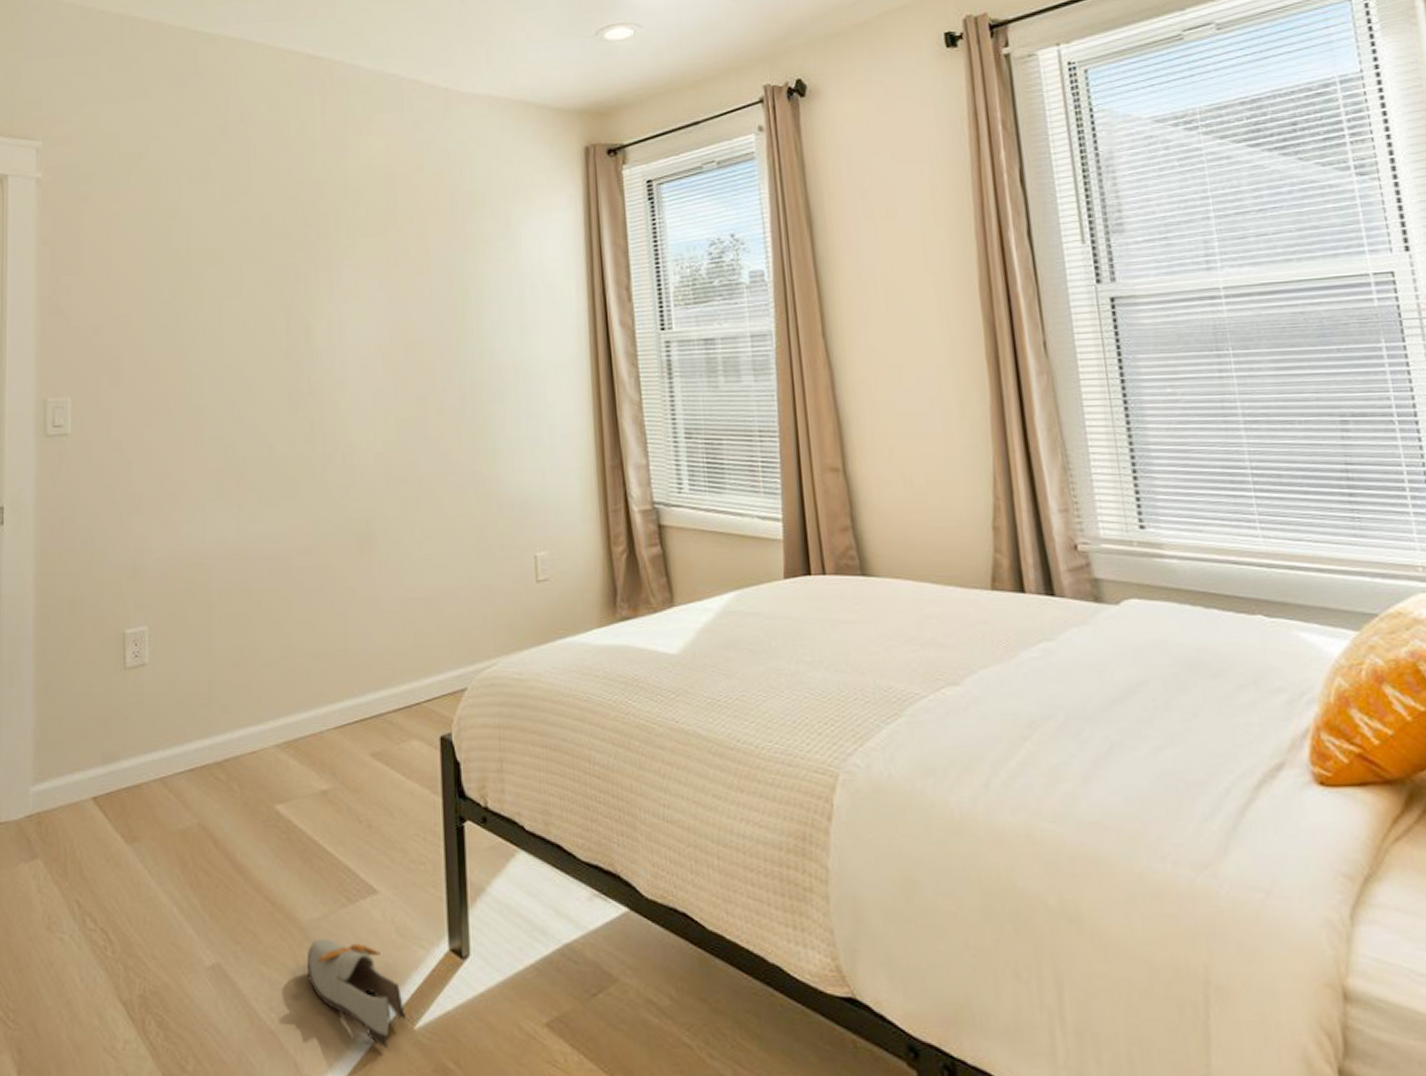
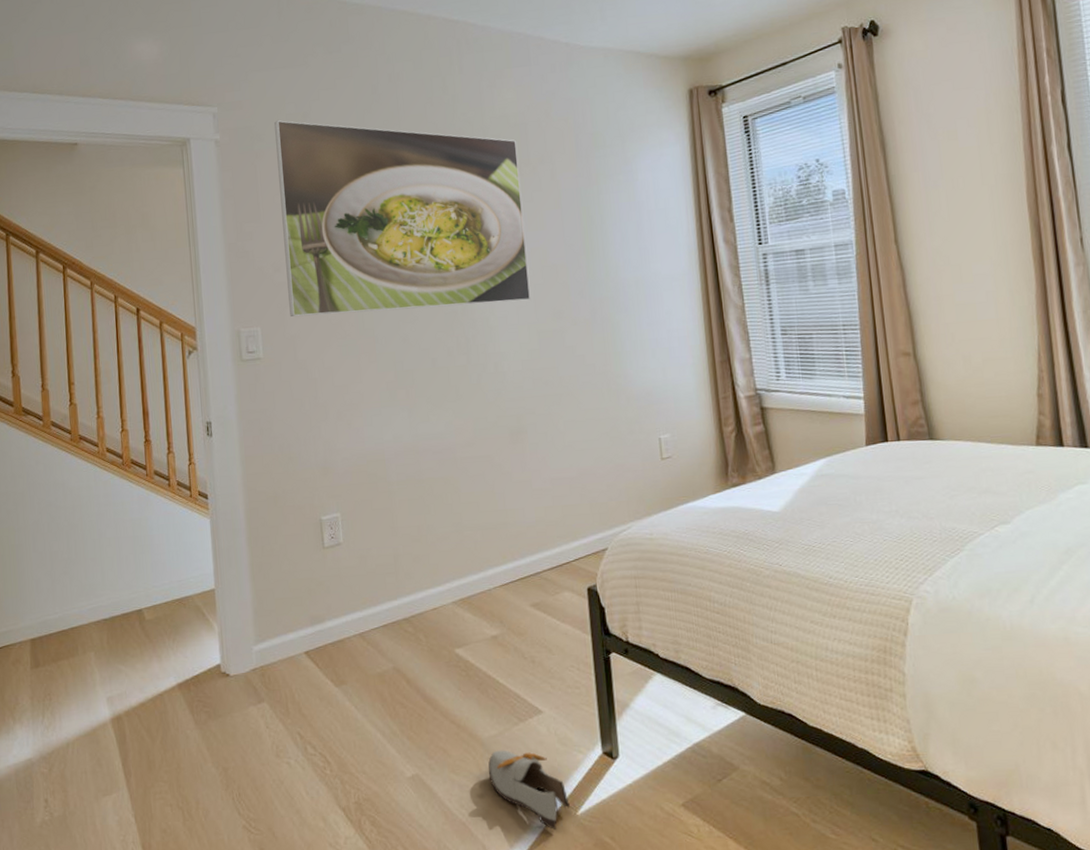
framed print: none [106,160,390,387] -> present [274,120,531,317]

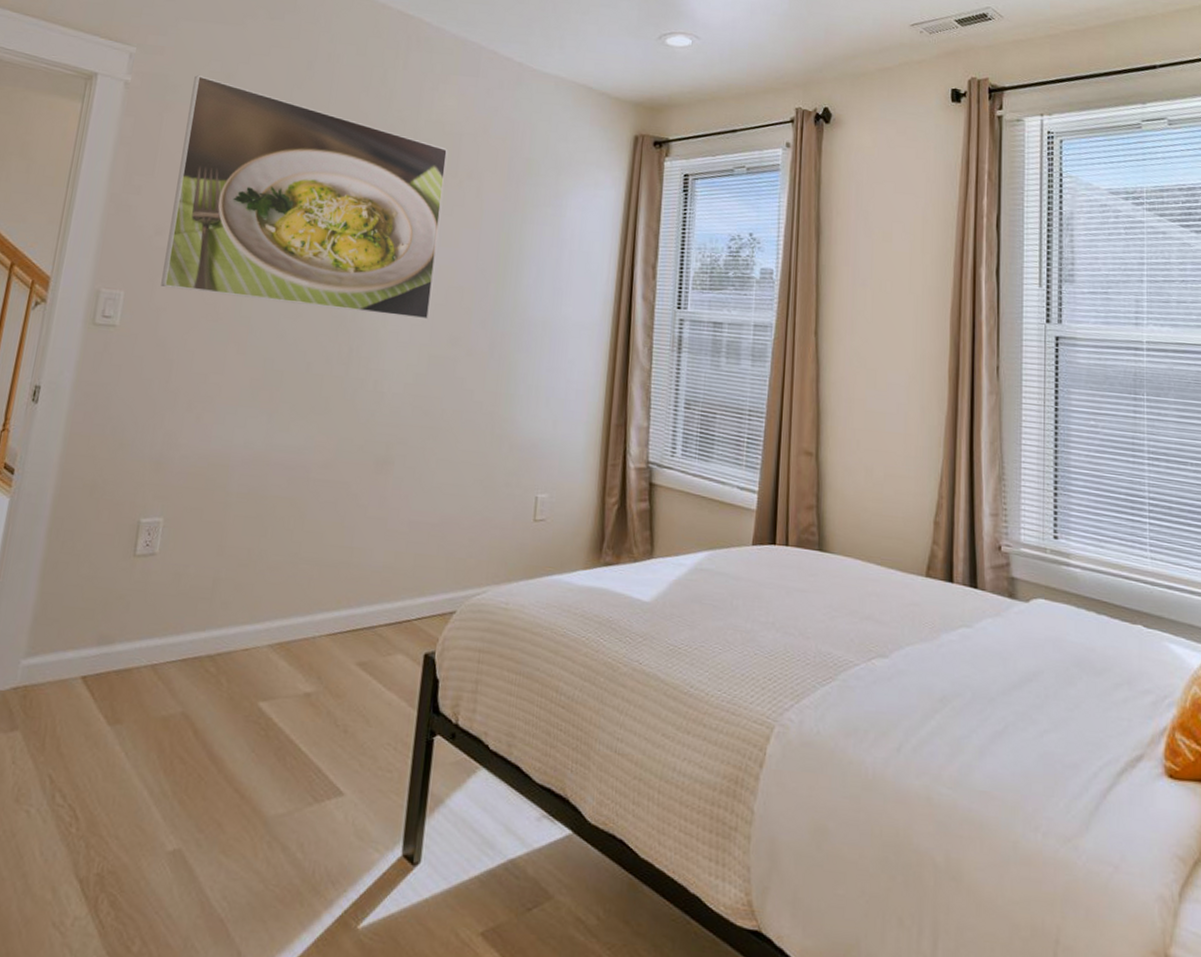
shoe: present [488,750,570,830] -> none [264,833,352,944]

